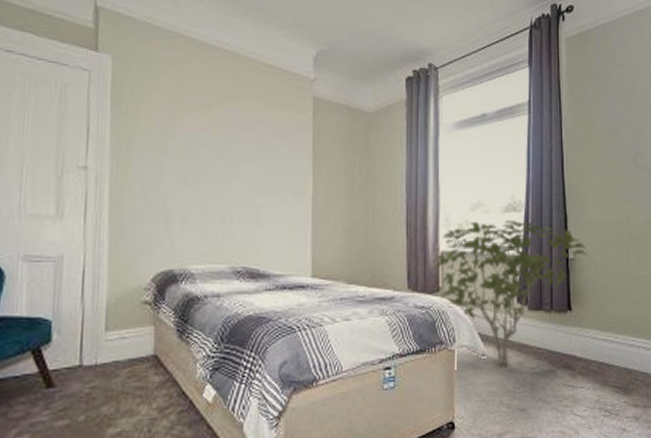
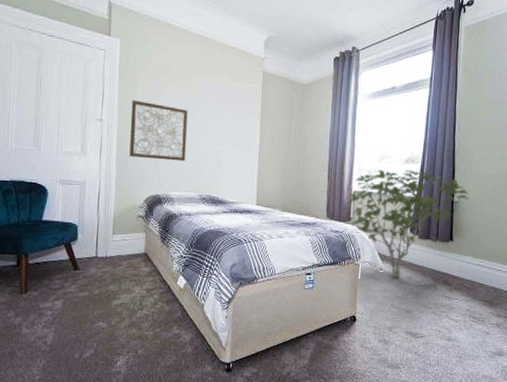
wall art: none [128,138,212,222] -> present [129,99,188,162]

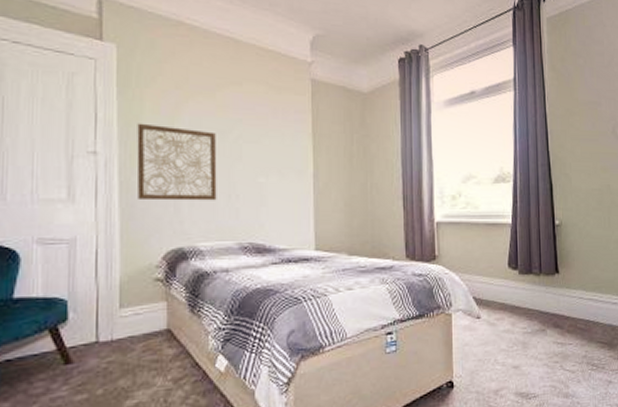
shrub: present [348,170,470,278] -> none [431,191,573,327]

